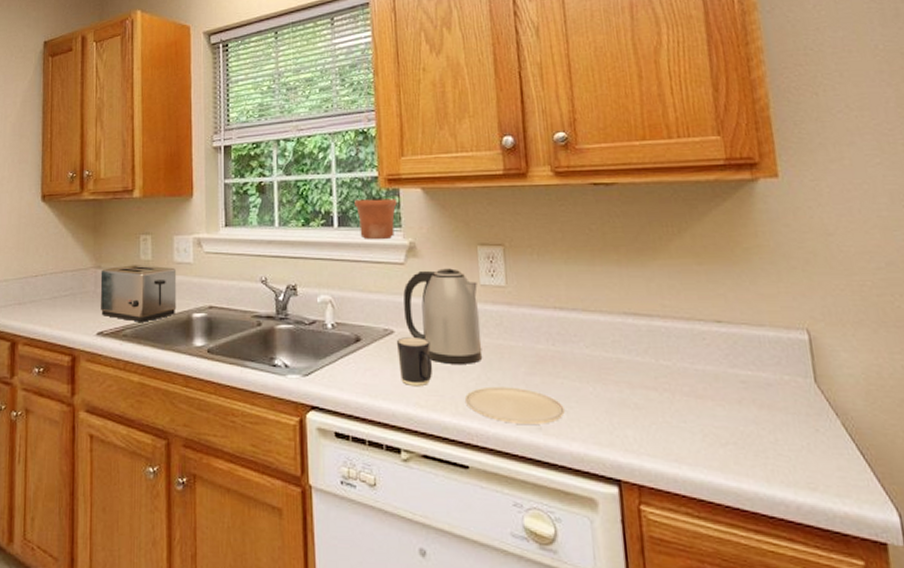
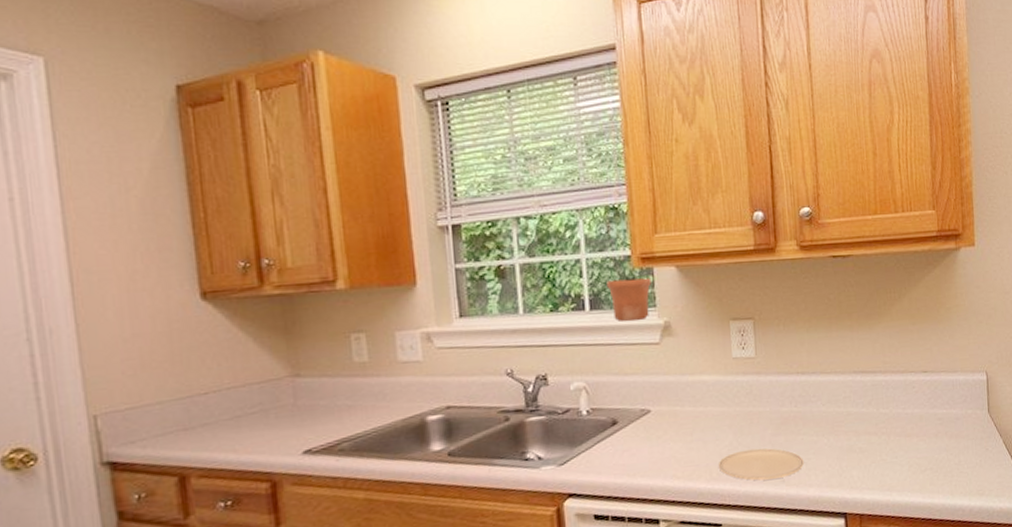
toaster: present [100,265,177,322] -> none [300,367,406,433]
mug: present [396,337,433,387] -> none [653,413,689,460]
kettle: present [403,268,483,364] -> none [659,344,734,436]

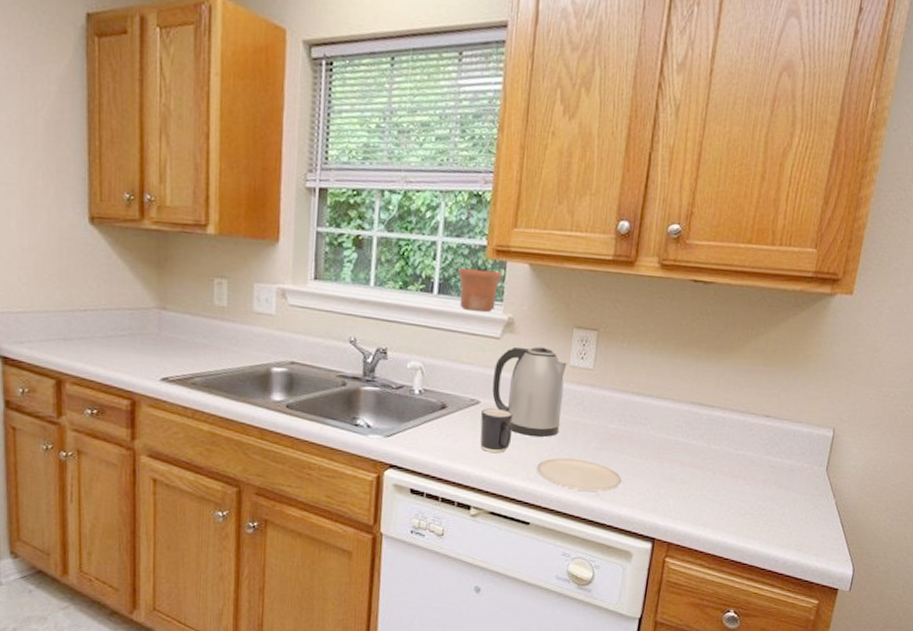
mug: none [653,413,689,460] -> present [480,408,513,454]
kettle: none [659,344,734,436] -> present [492,346,567,437]

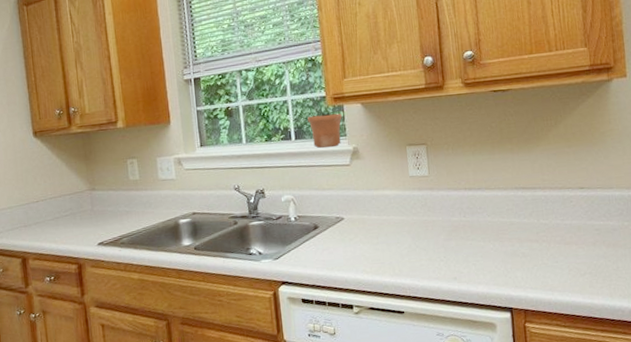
mug: present [480,408,513,454] -> none [346,221,375,258]
kettle: present [492,346,567,437] -> none [350,165,412,239]
plate: present [536,457,622,492] -> none [399,250,473,278]

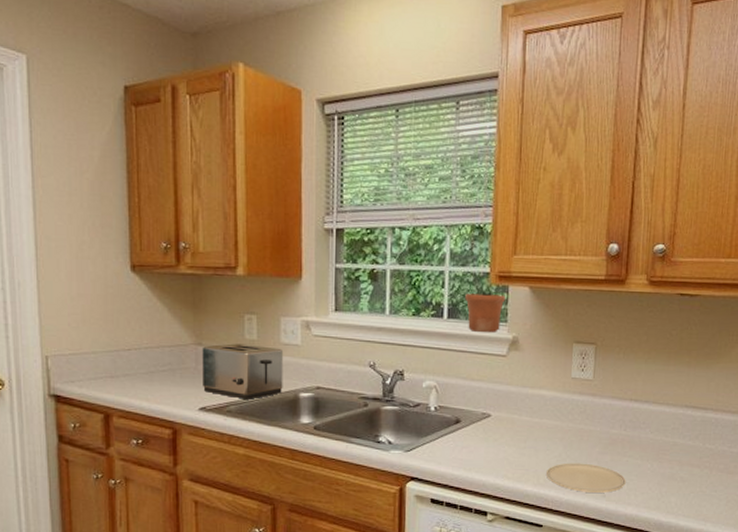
toaster: none [95,184,165,231] -> present [202,343,284,399]
plate: none [399,250,473,278] -> present [545,463,626,493]

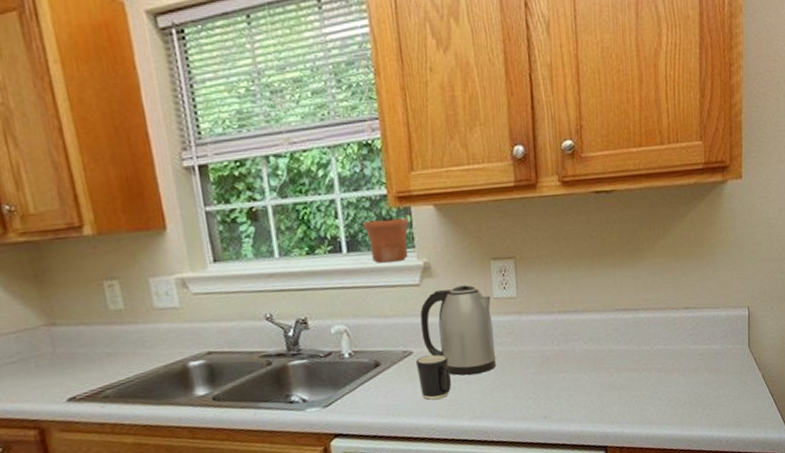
toaster: present [202,343,284,399] -> none [56,314,167,381]
mug: none [492,421,522,462] -> present [415,354,452,400]
kettle: none [502,362,569,444] -> present [420,285,497,376]
plate: present [545,463,626,493] -> none [481,386,566,418]

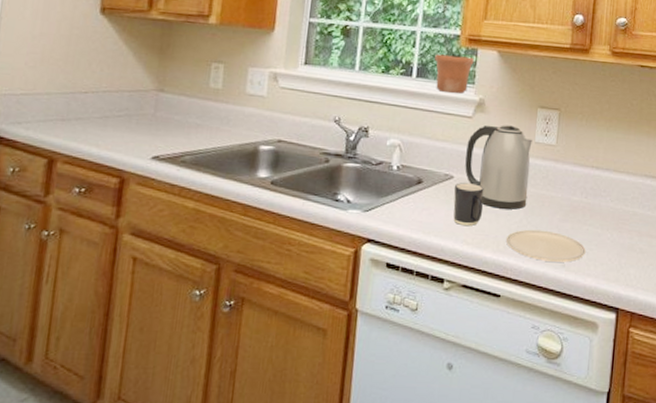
plate: none [481,386,566,418] -> present [505,229,586,262]

